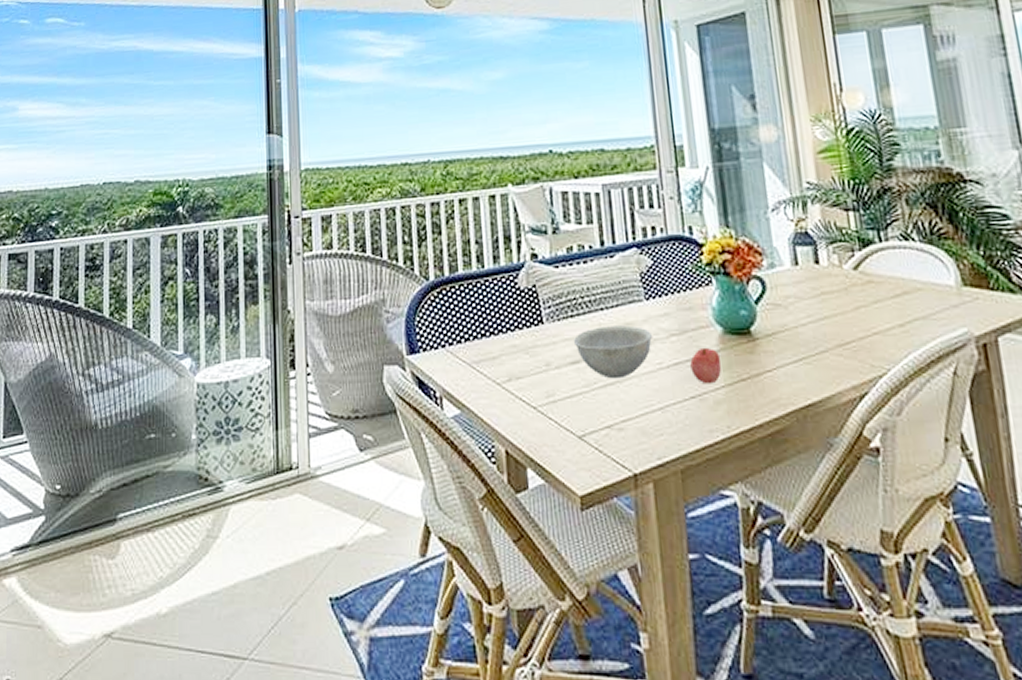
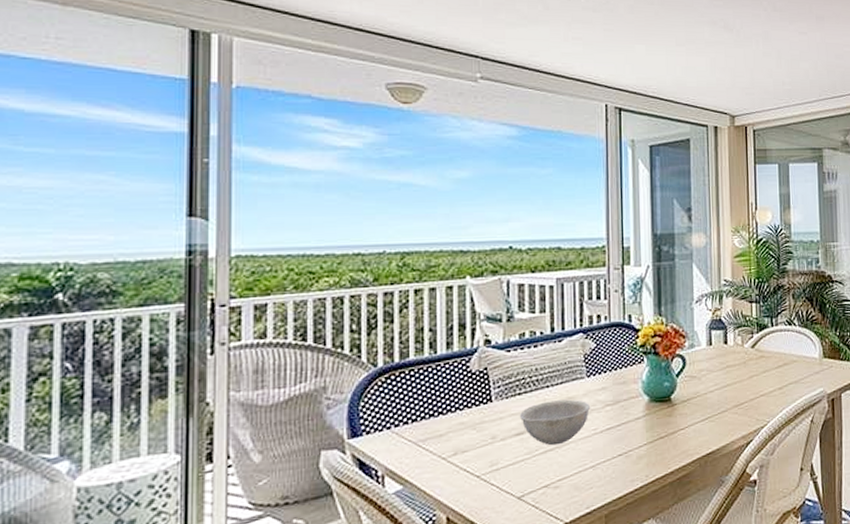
apple: present [690,347,721,384] -> none [620,413,646,444]

